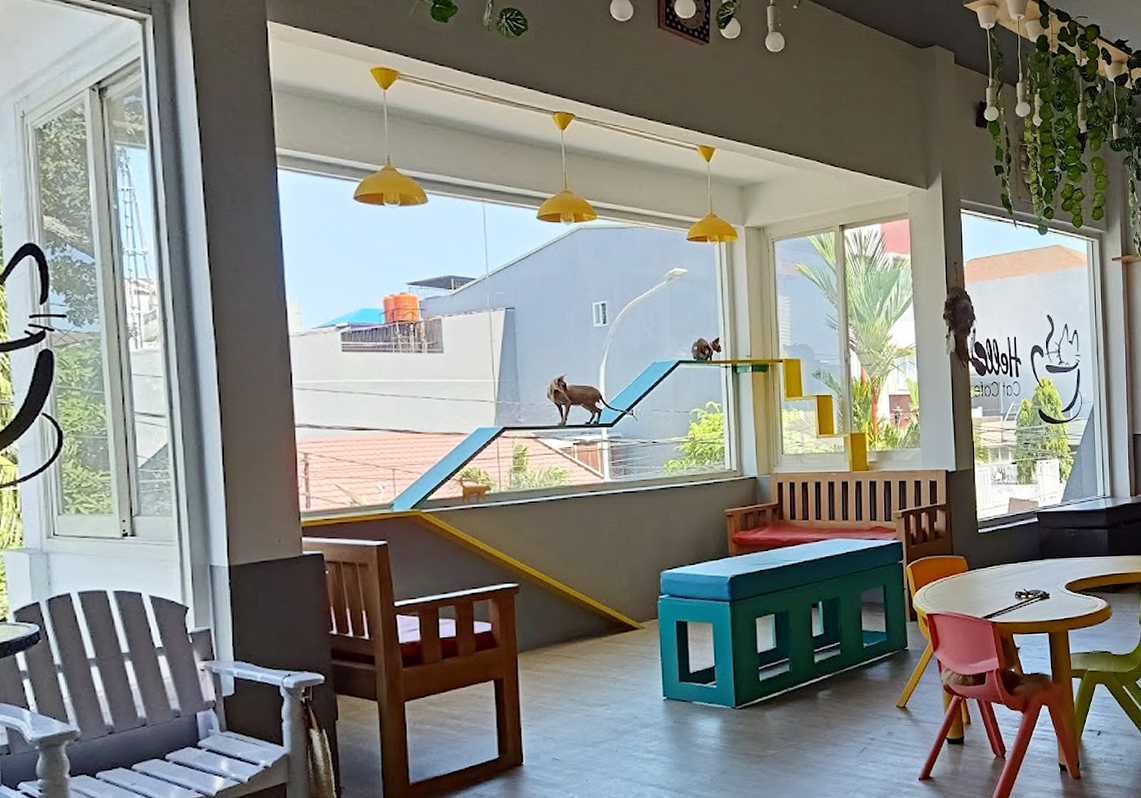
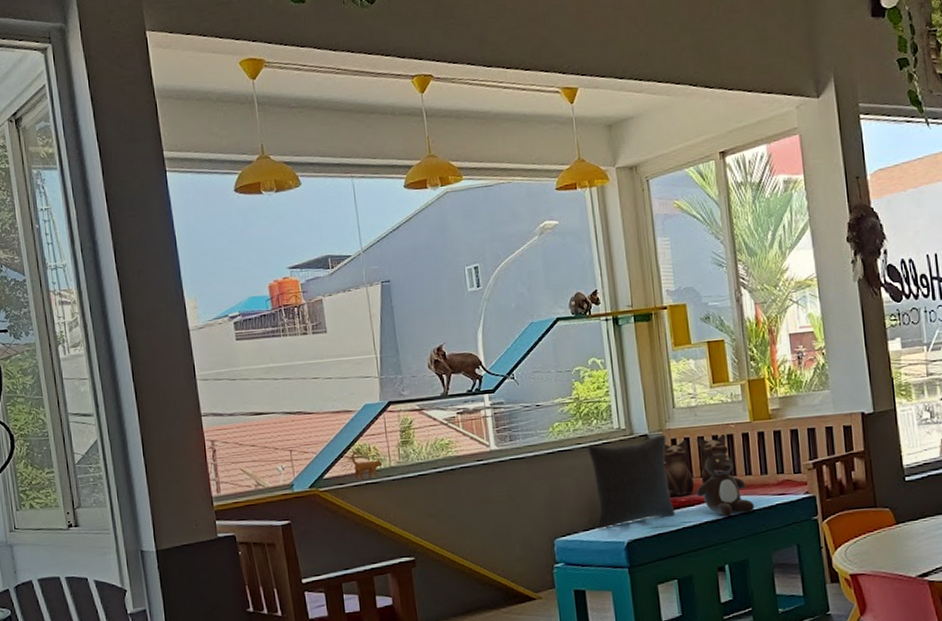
pillow: none [700,478,777,563] -> present [588,434,676,529]
cat: none [770,482,831,536] -> present [663,434,732,496]
stuffed animal: none [798,491,848,558] -> present [697,445,754,517]

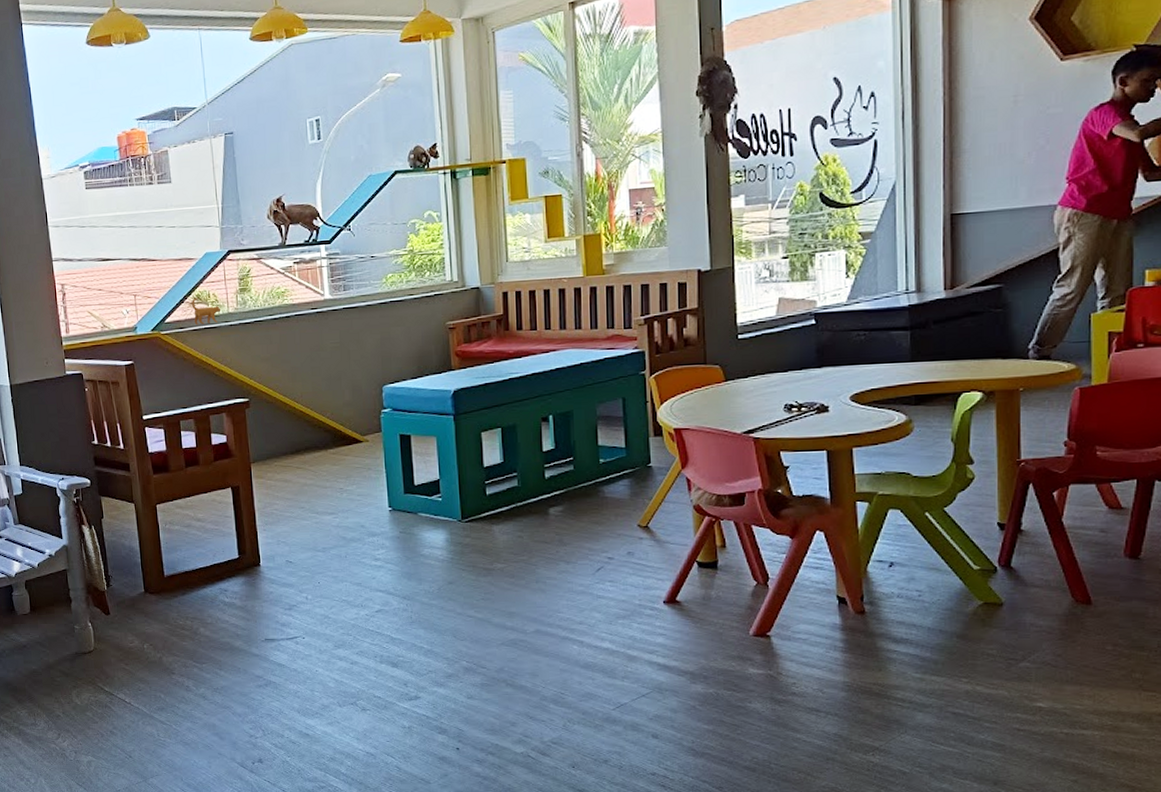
pillow: present [588,434,676,529] -> none [420,287,503,377]
cat: present [663,434,732,496] -> none [494,289,561,348]
stuffed animal: present [697,445,754,517] -> none [525,299,582,369]

